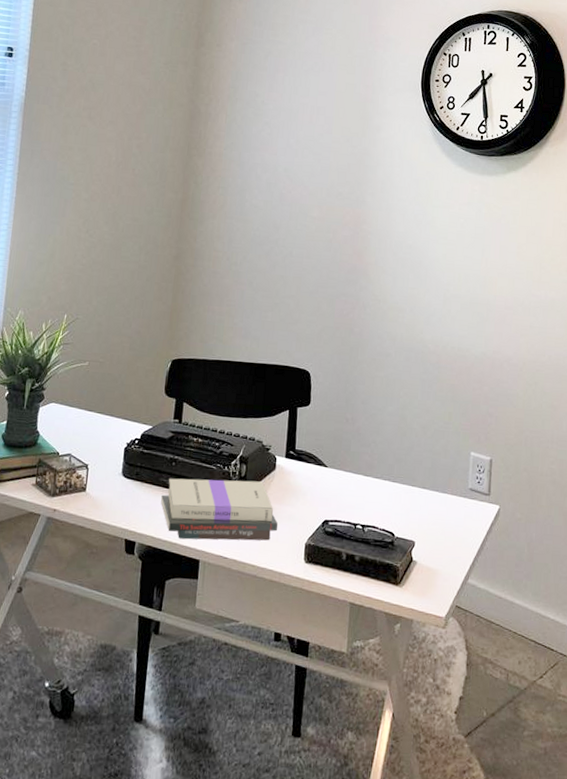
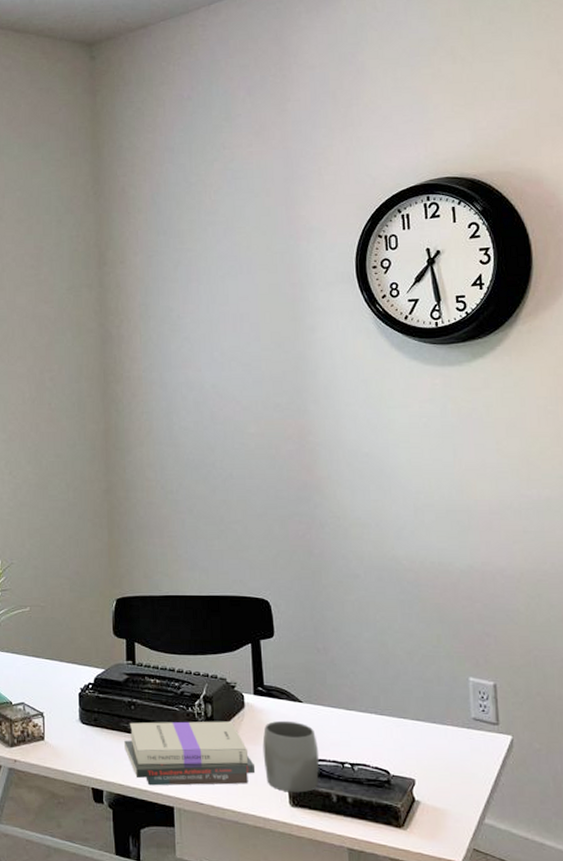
mug: none [286,482,336,551] -> present [262,720,320,793]

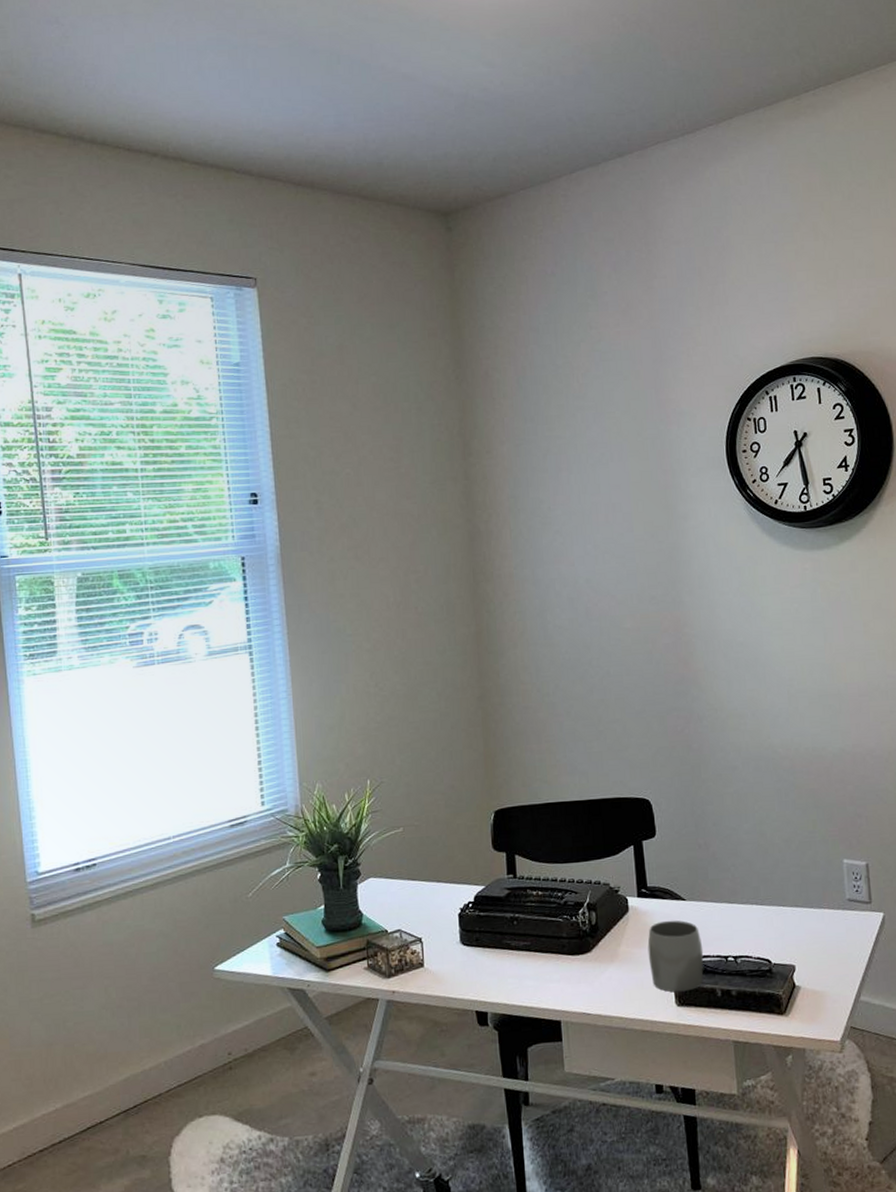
books: present [124,721,256,786] -> none [508,927,642,1002]

